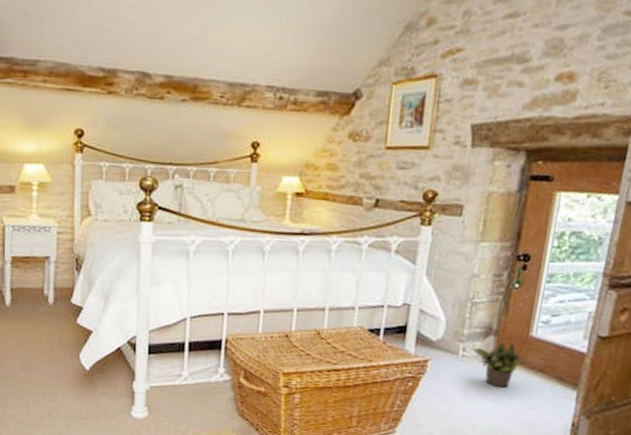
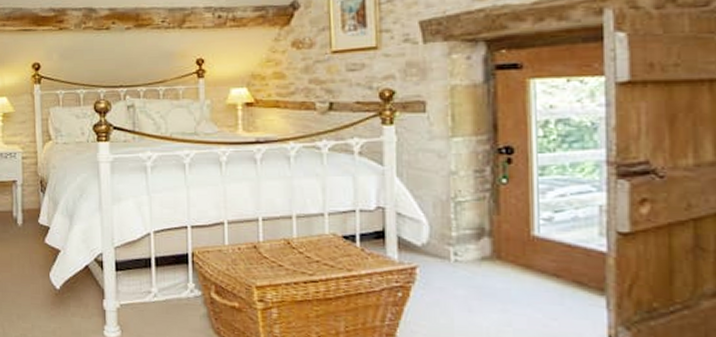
potted plant: present [470,342,525,388] -> none [463,243,531,296]

